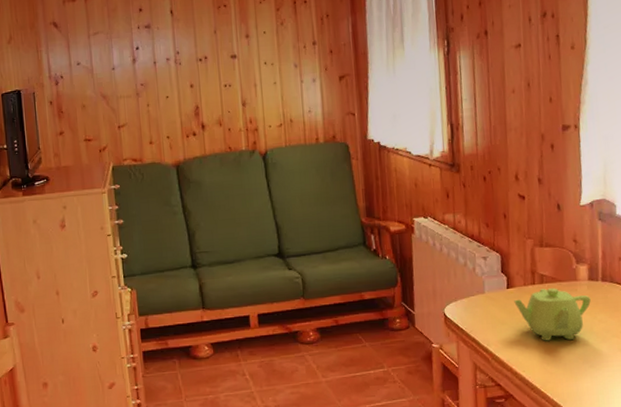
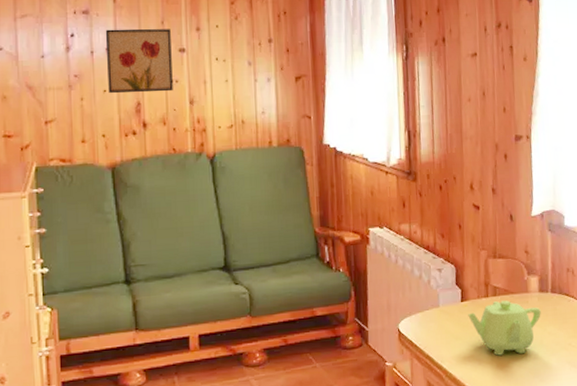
wall art: none [165,37,227,100] -> present [105,28,173,94]

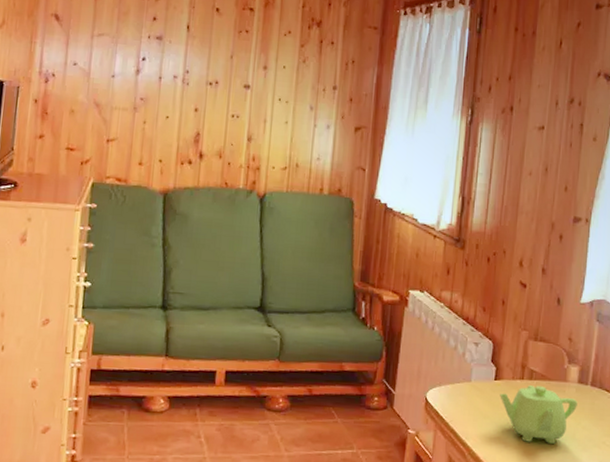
wall art: present [105,28,173,94] -> none [171,57,239,126]

